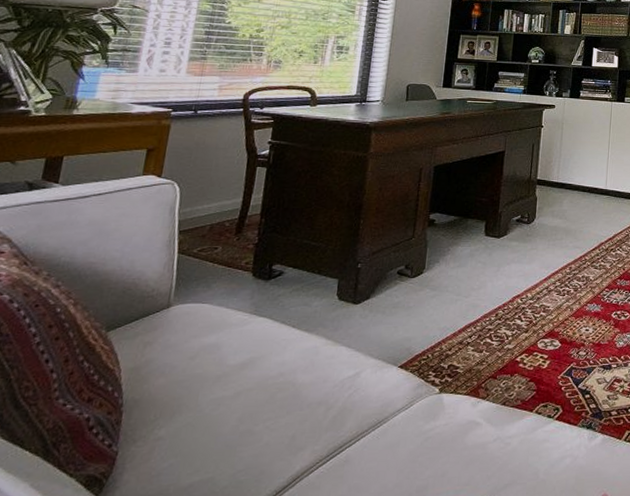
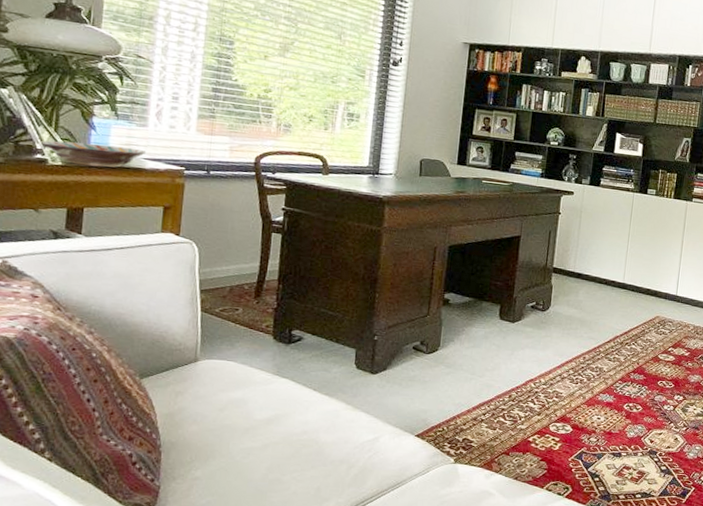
decorative bowl: none [25,91,135,115] -> present [40,140,147,168]

